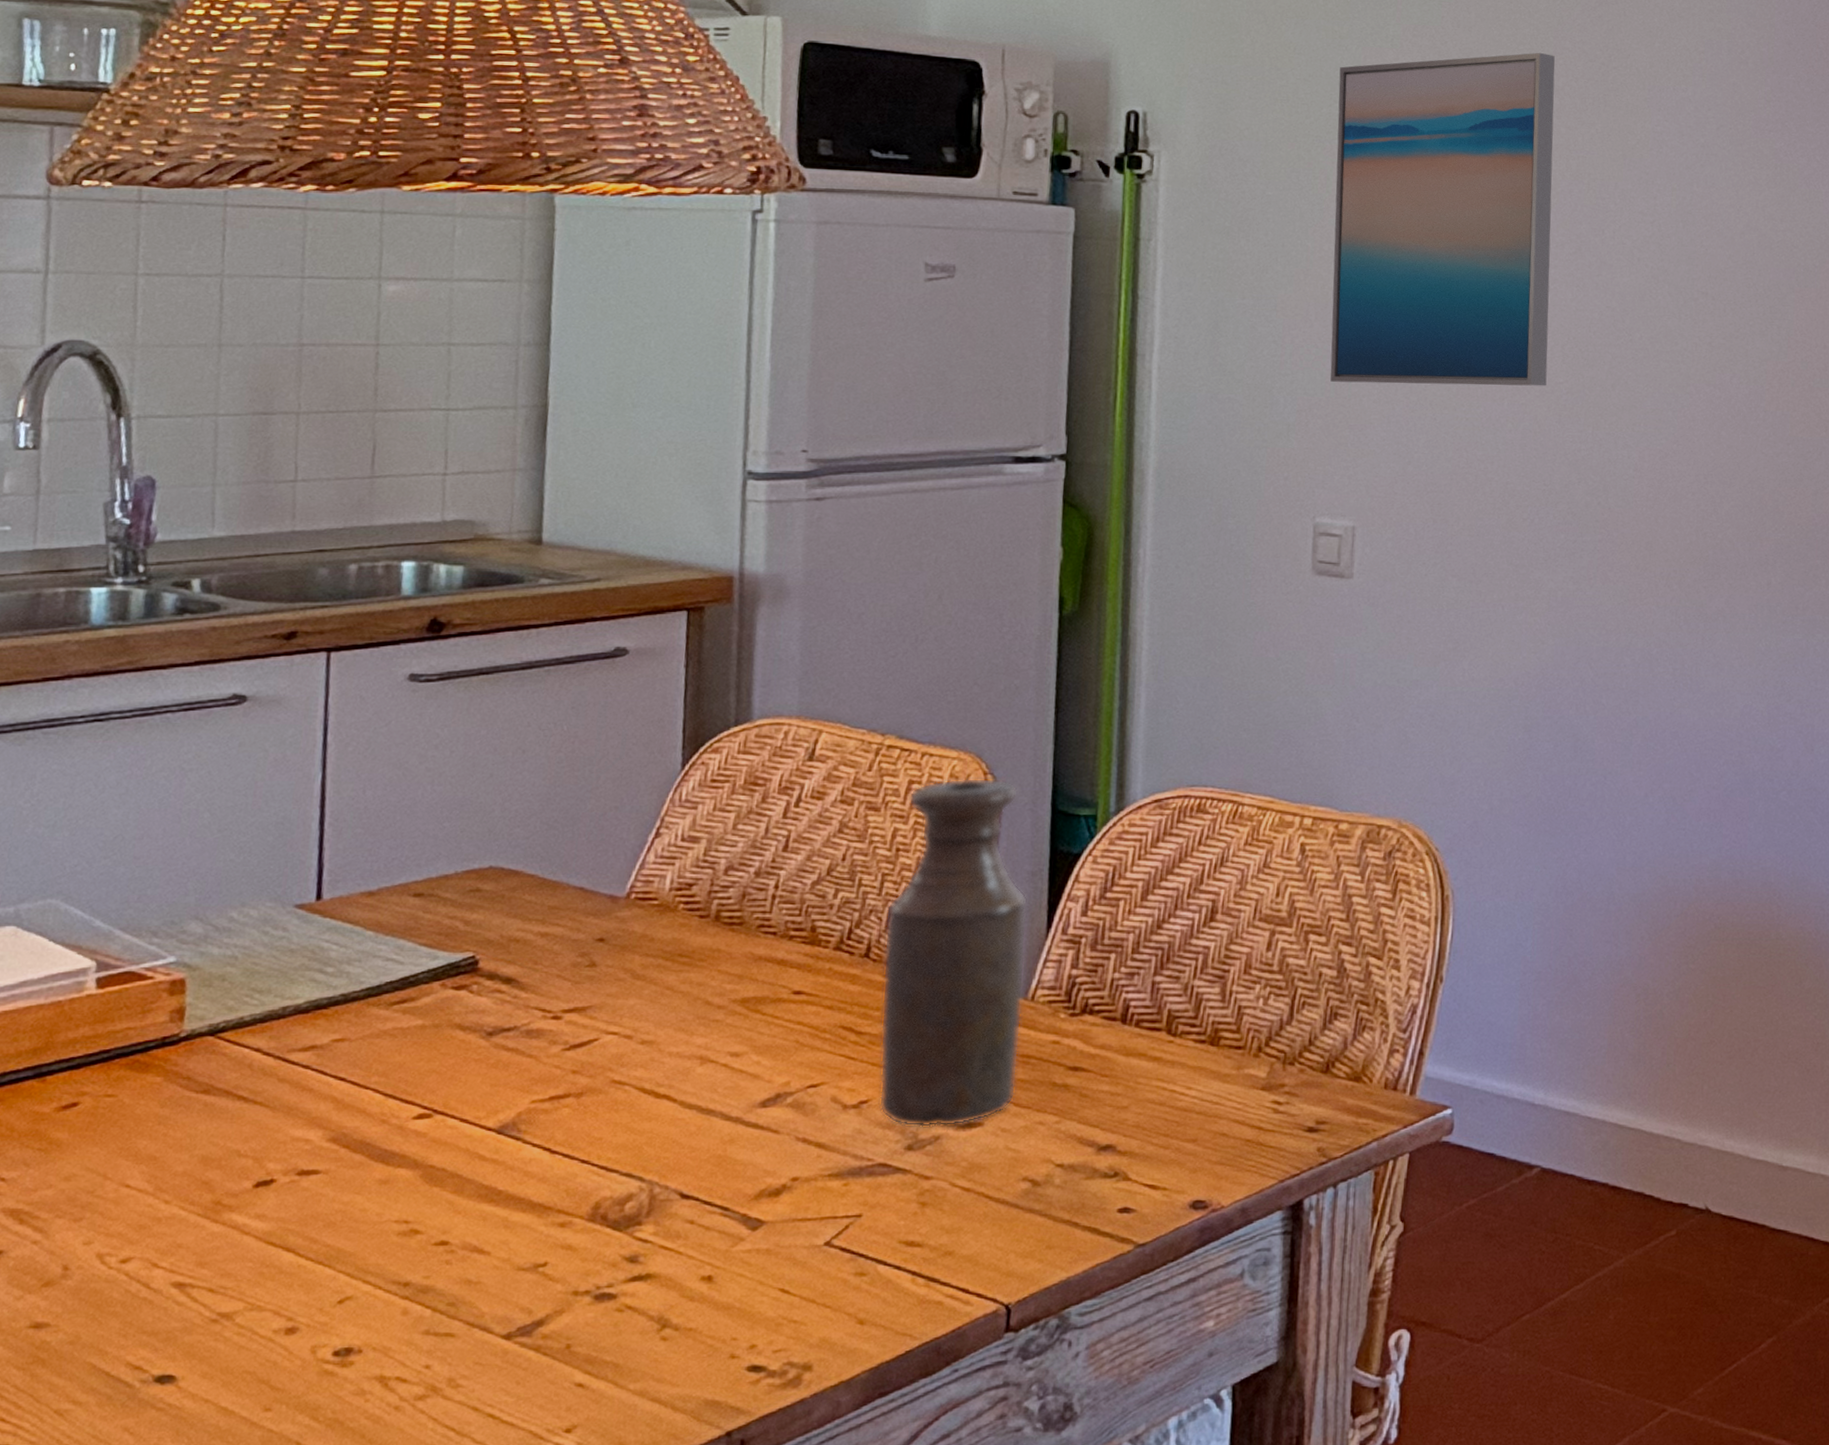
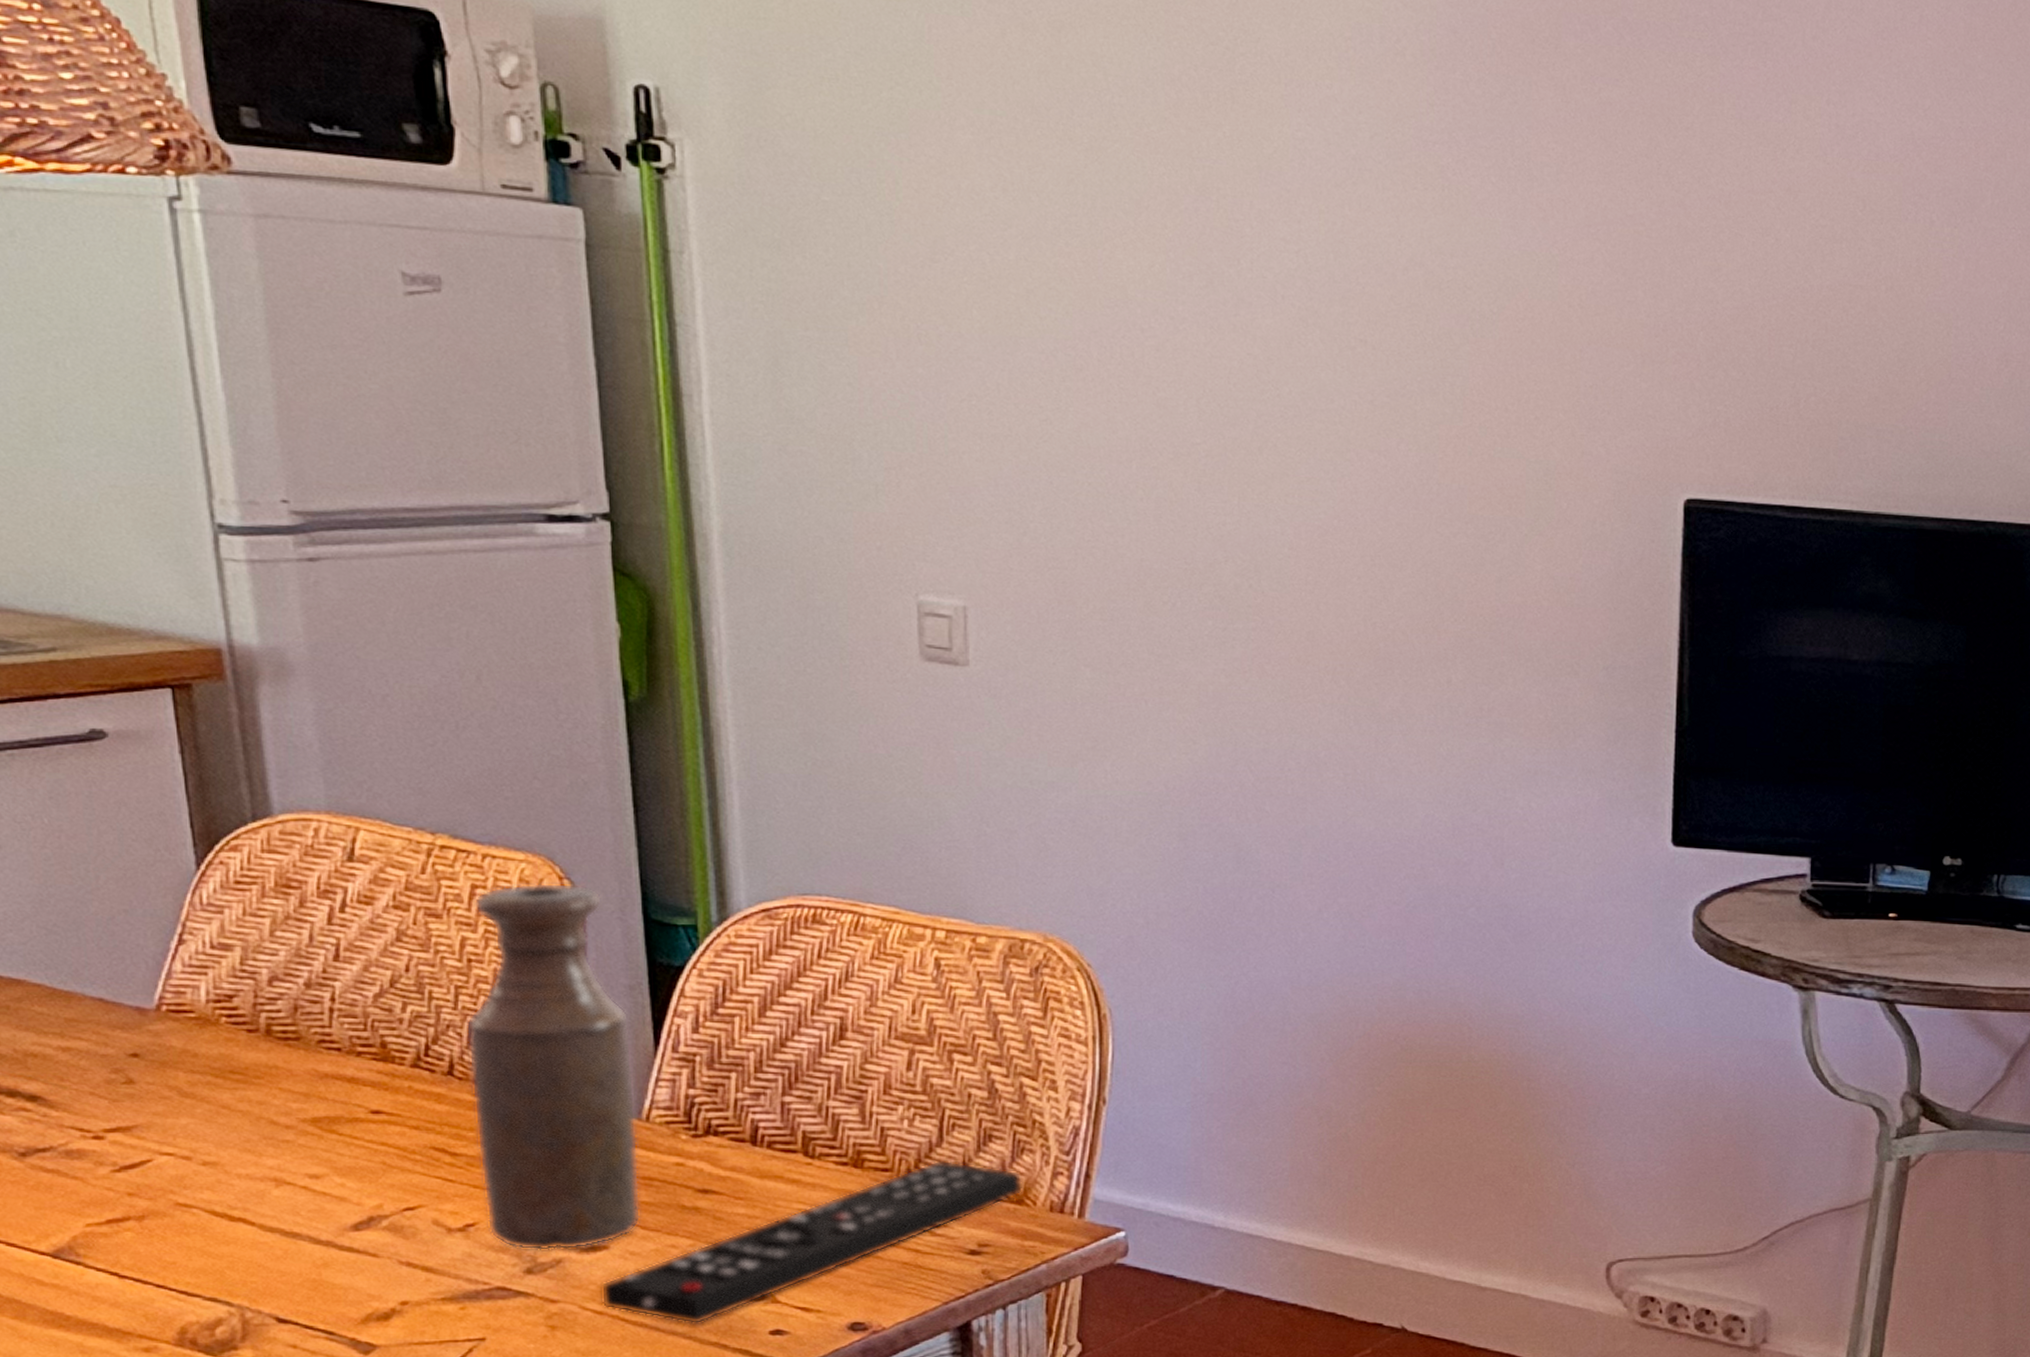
remote control: none [970,1037,1362,1202] -> present [601,1159,1023,1325]
wall art: present [1330,52,1555,386] -> none [899,30,1181,447]

